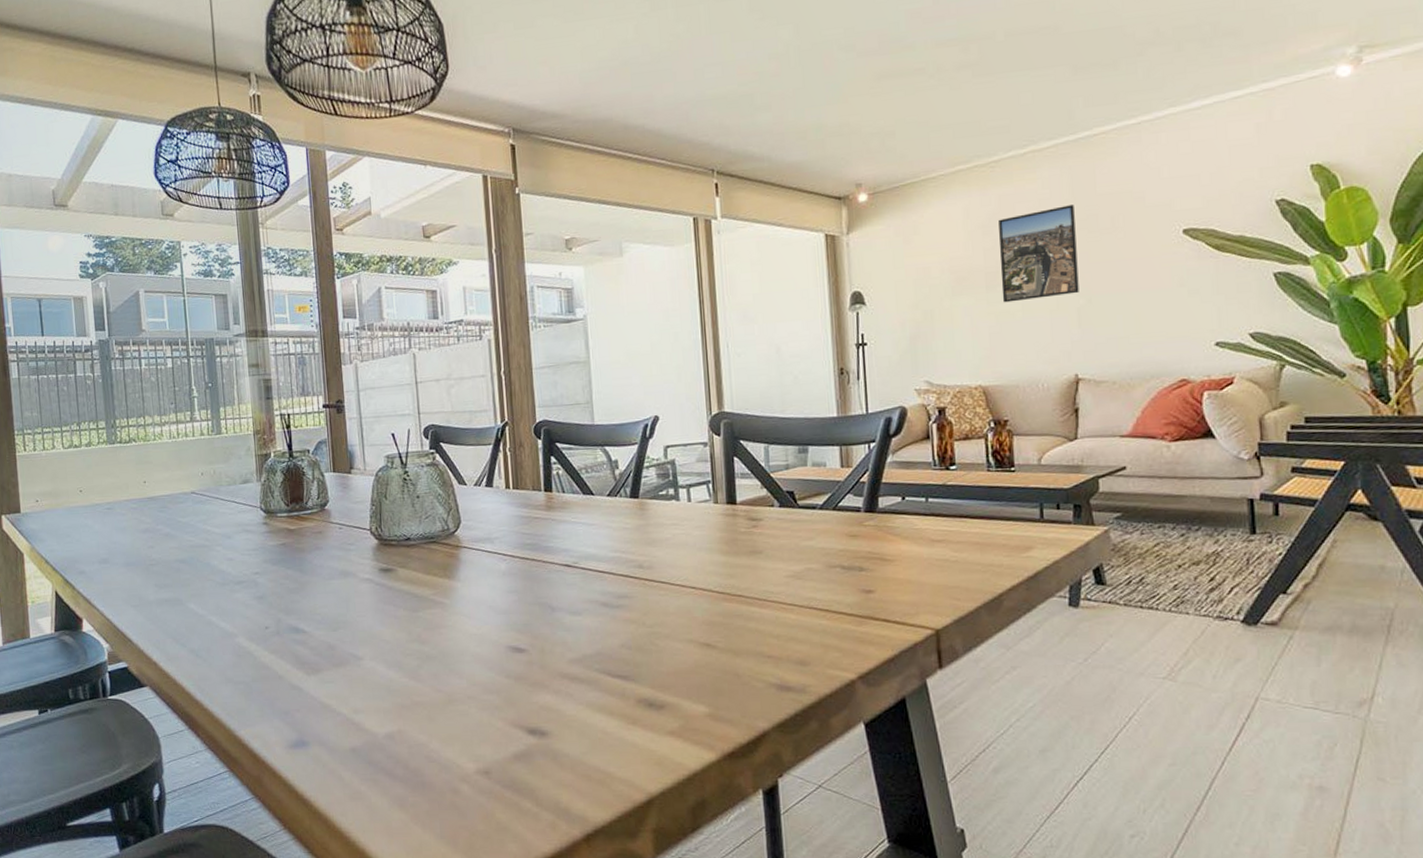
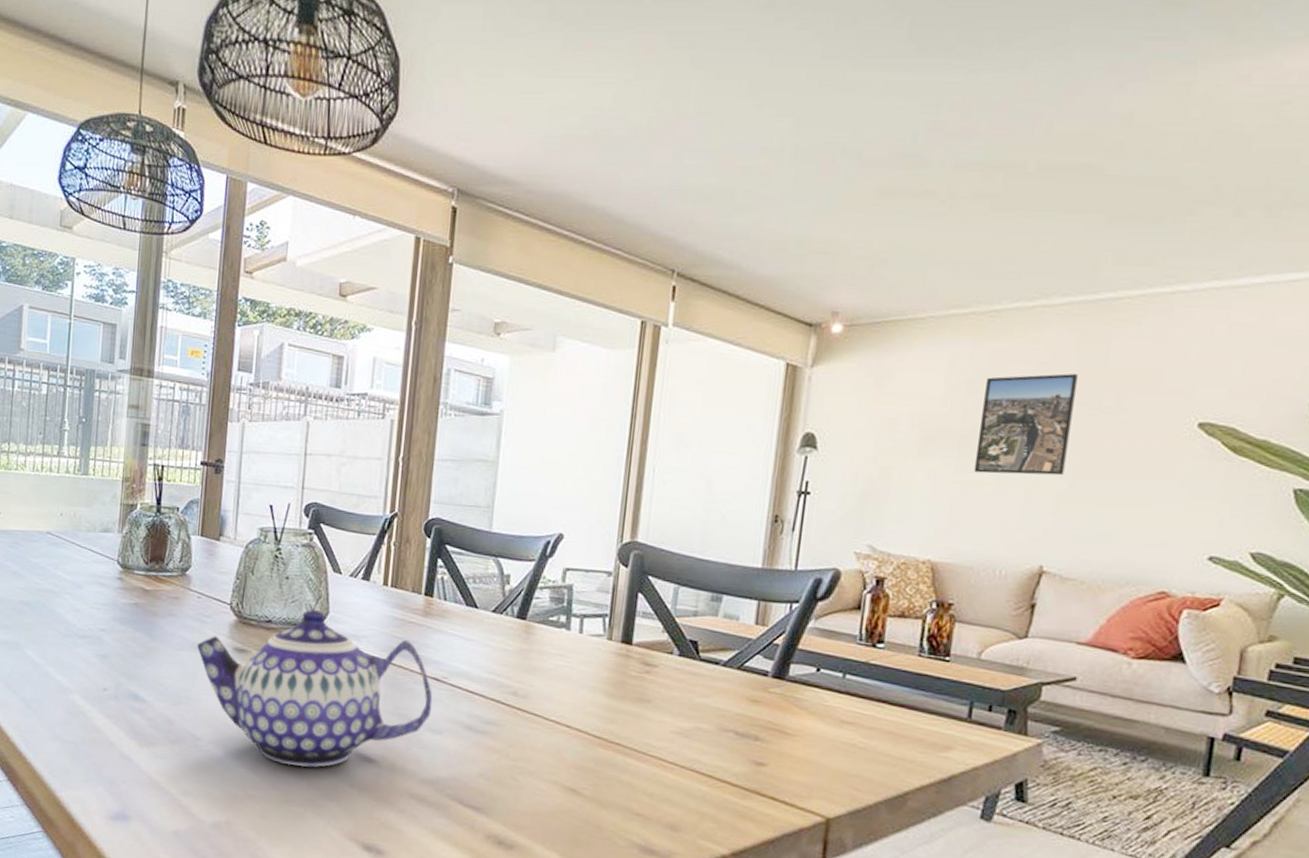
teapot: none [346,521,569,668] -> present [197,609,433,767]

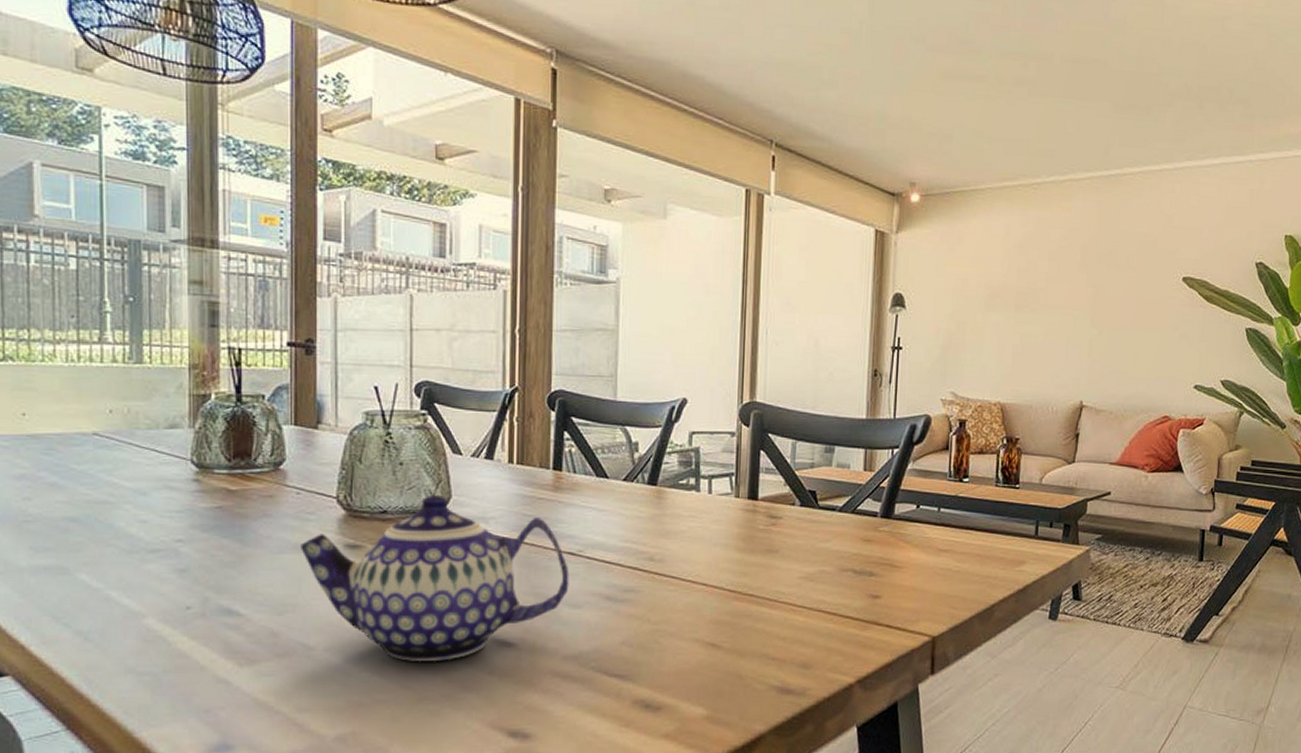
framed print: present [973,373,1078,476] -> none [1028,238,1099,325]

